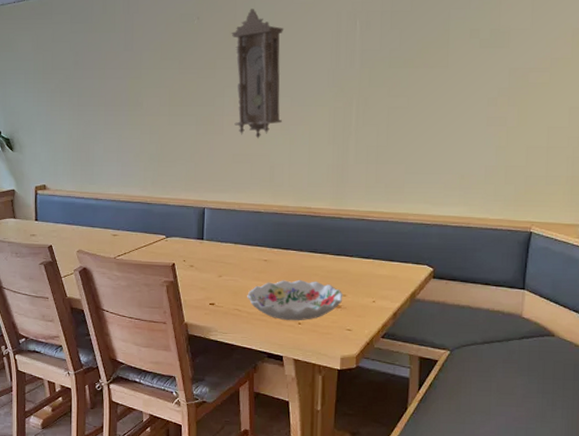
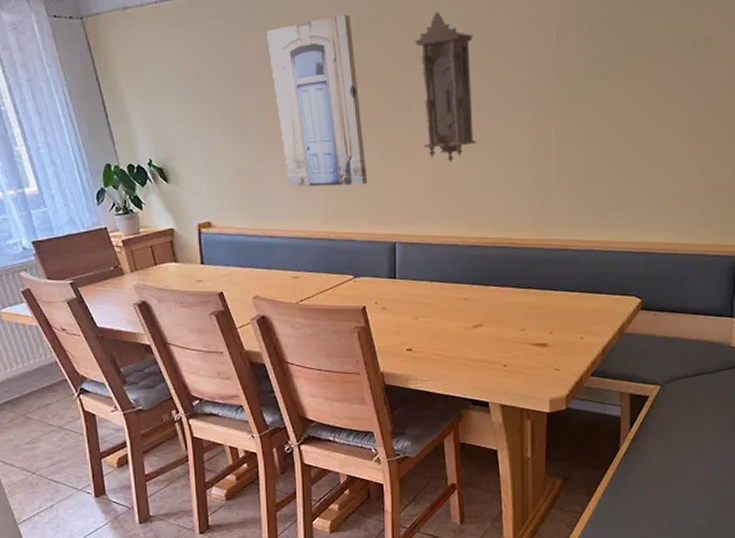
wall art: none [104,11,183,158] -> present [267,14,368,188]
decorative bowl: present [247,279,343,321] -> none [447,317,550,364]

